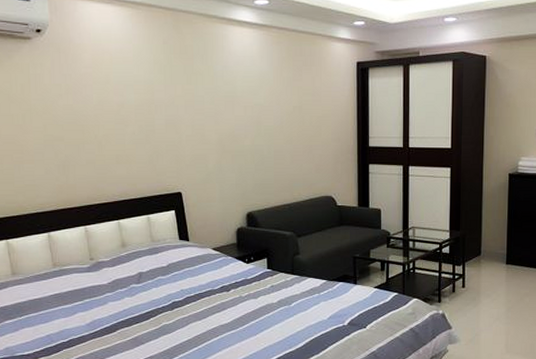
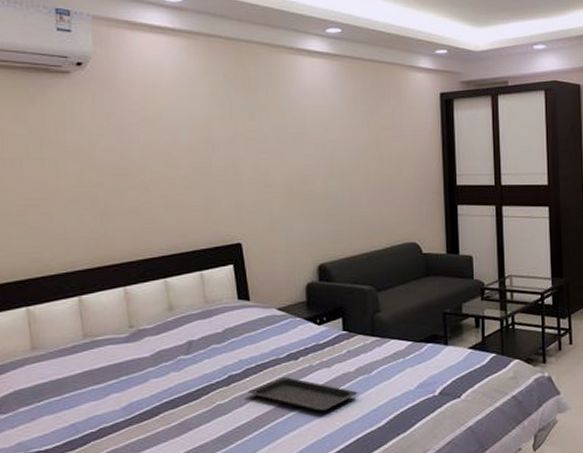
serving tray: none [188,305,280,335] -> present [248,377,358,412]

